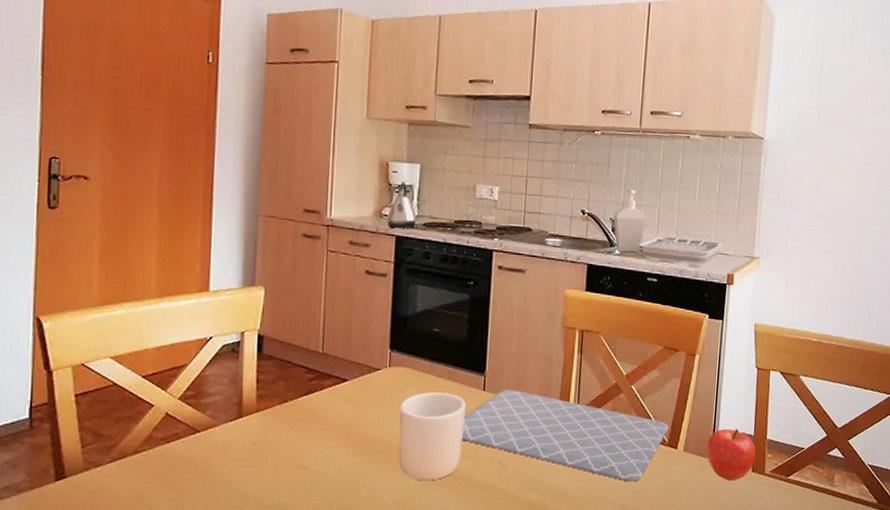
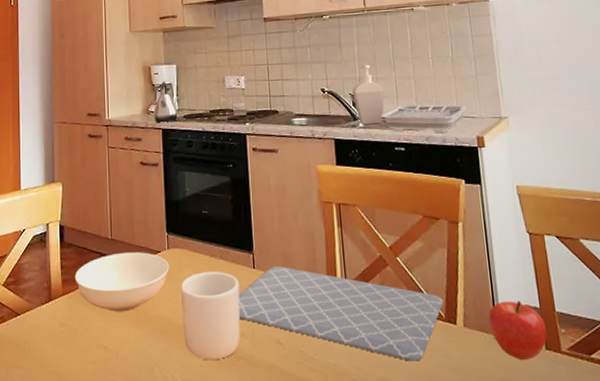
bowl: none [273,368,389,431] -> present [74,252,169,312]

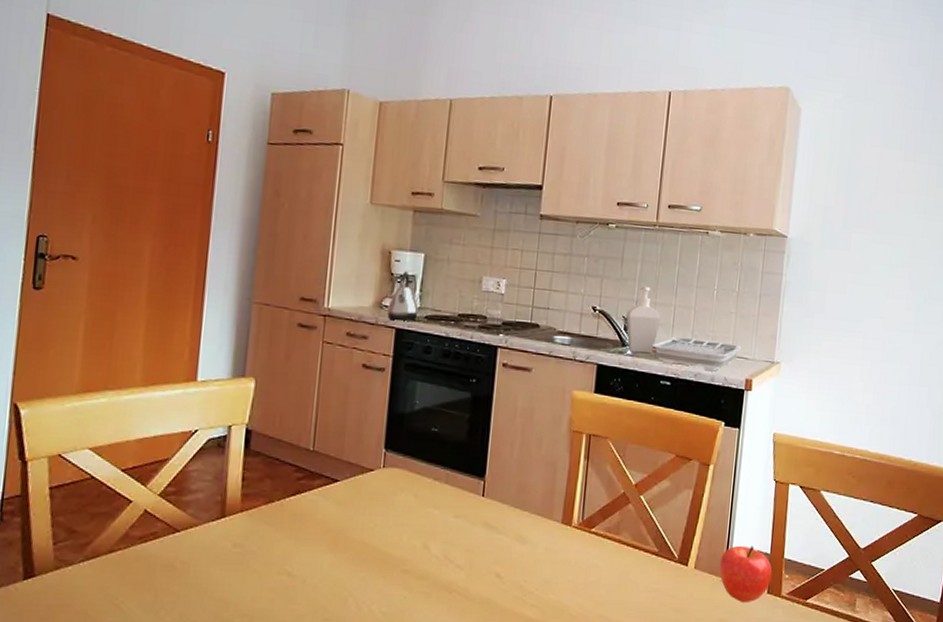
bowl: present [74,252,169,312] -> none [258,467,383,535]
mug: present [180,272,241,360] -> none [389,496,464,592]
placemat: present [238,266,444,361] -> none [458,496,679,600]

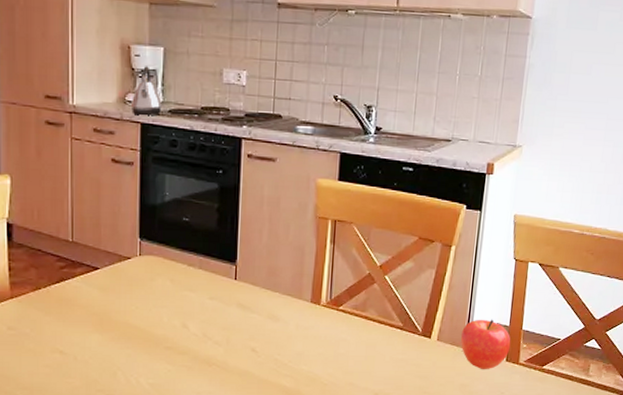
soap bottle: present [626,286,661,354] -> none [367,73,403,141]
dish rack: present [651,336,742,372] -> none [393,123,484,157]

